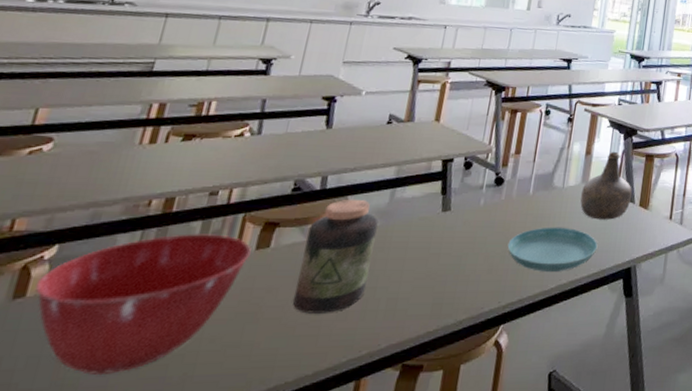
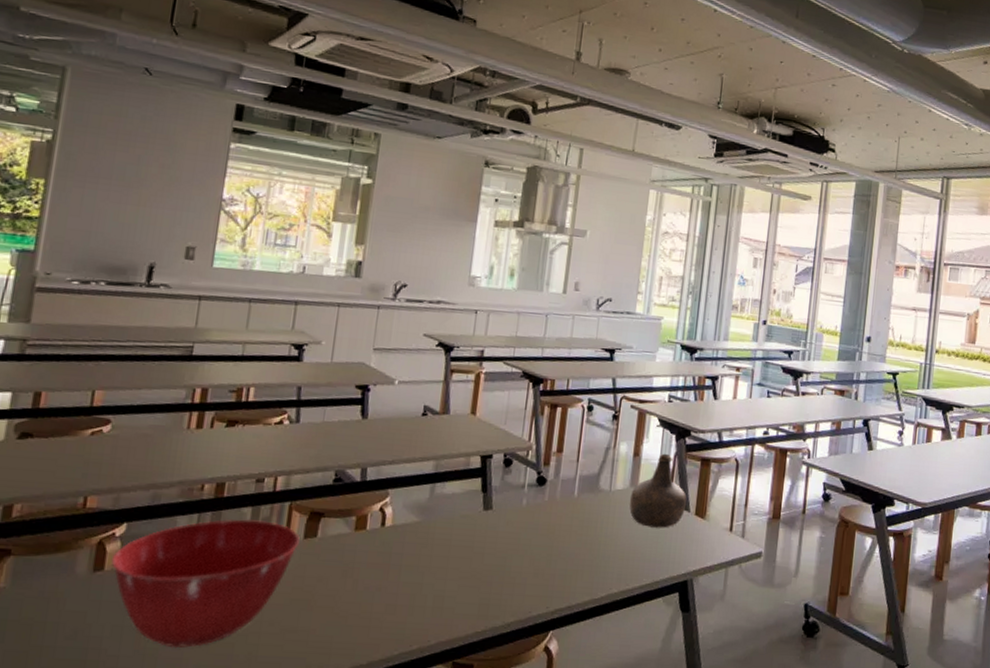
jar: present [293,199,379,314] -> none [343,492,420,606]
saucer: present [507,227,598,273] -> none [553,532,650,581]

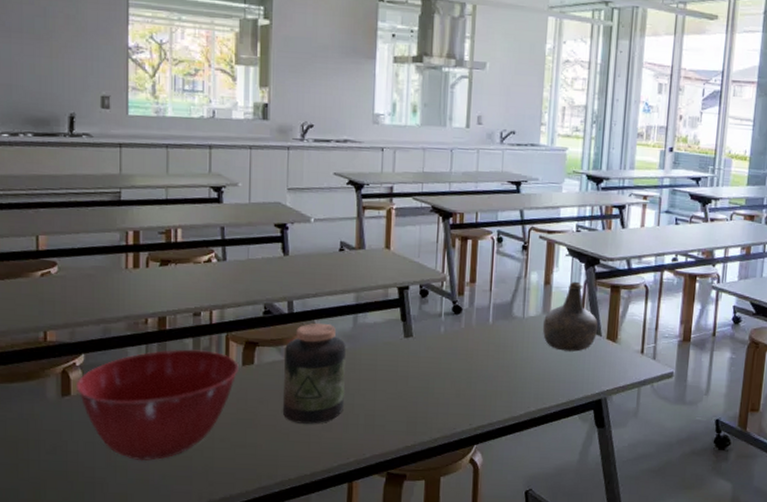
jar: none [343,492,420,606] -> present [282,323,346,424]

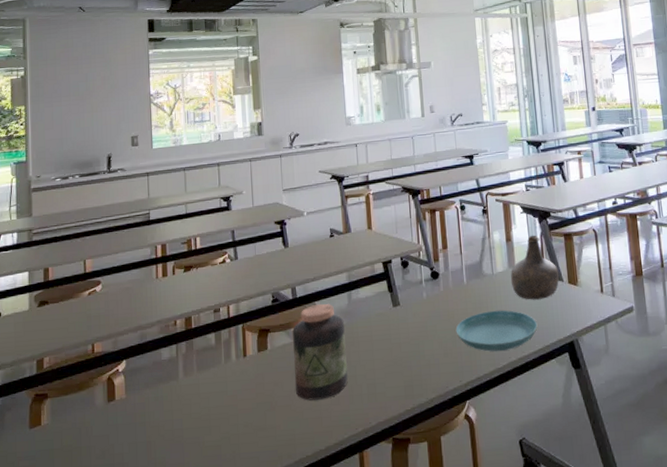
mixing bowl: present [75,349,239,461] -> none [119,342,255,456]
saucer: none [472,356,565,400] -> present [455,310,538,352]

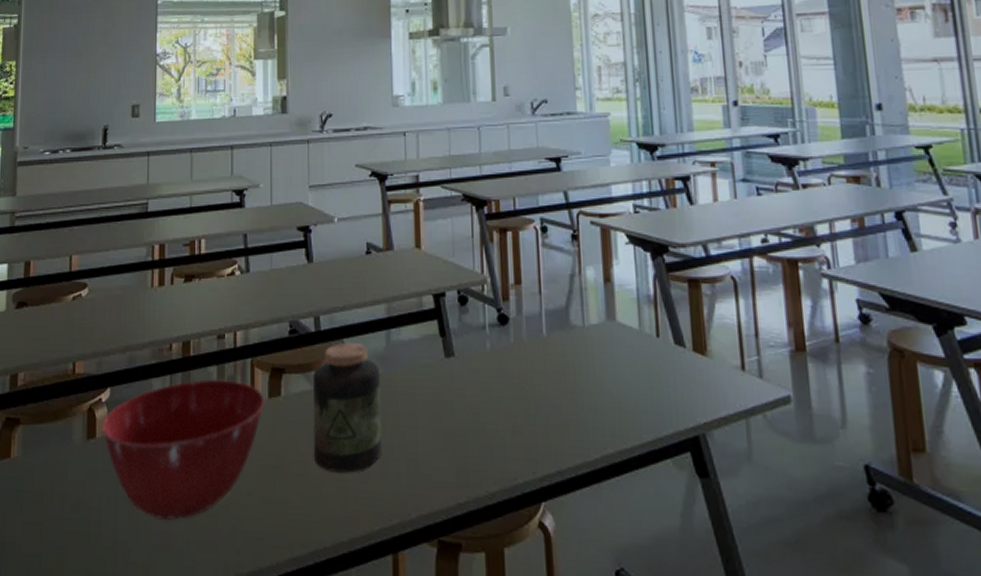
mixing bowl: none [119,342,255,456] -> present [101,379,265,521]
saucer: present [455,310,538,352] -> none [529,378,646,438]
bottle: present [510,235,560,300] -> none [608,276,680,370]

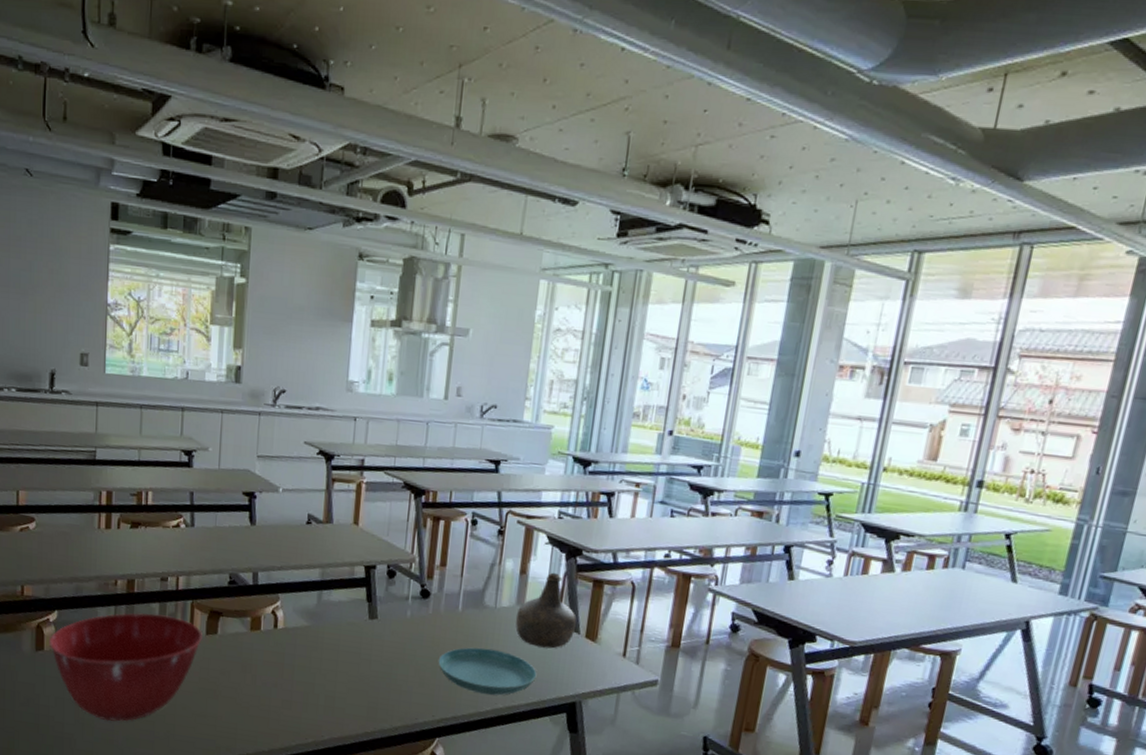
jar: present [313,342,382,473] -> none [243,597,309,700]
saucer: none [529,378,646,438] -> present [438,647,537,696]
bottle: none [608,276,680,370] -> present [515,572,577,649]

